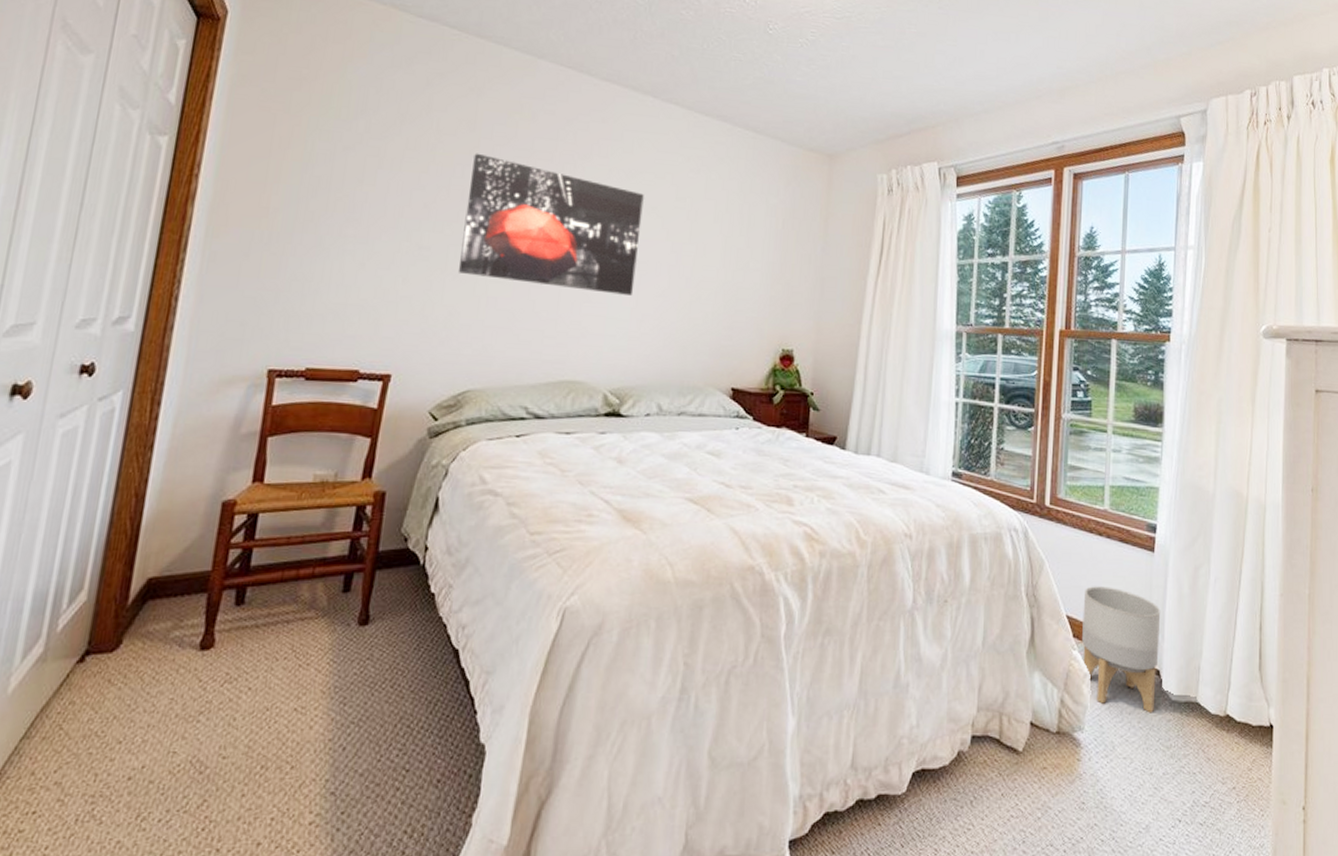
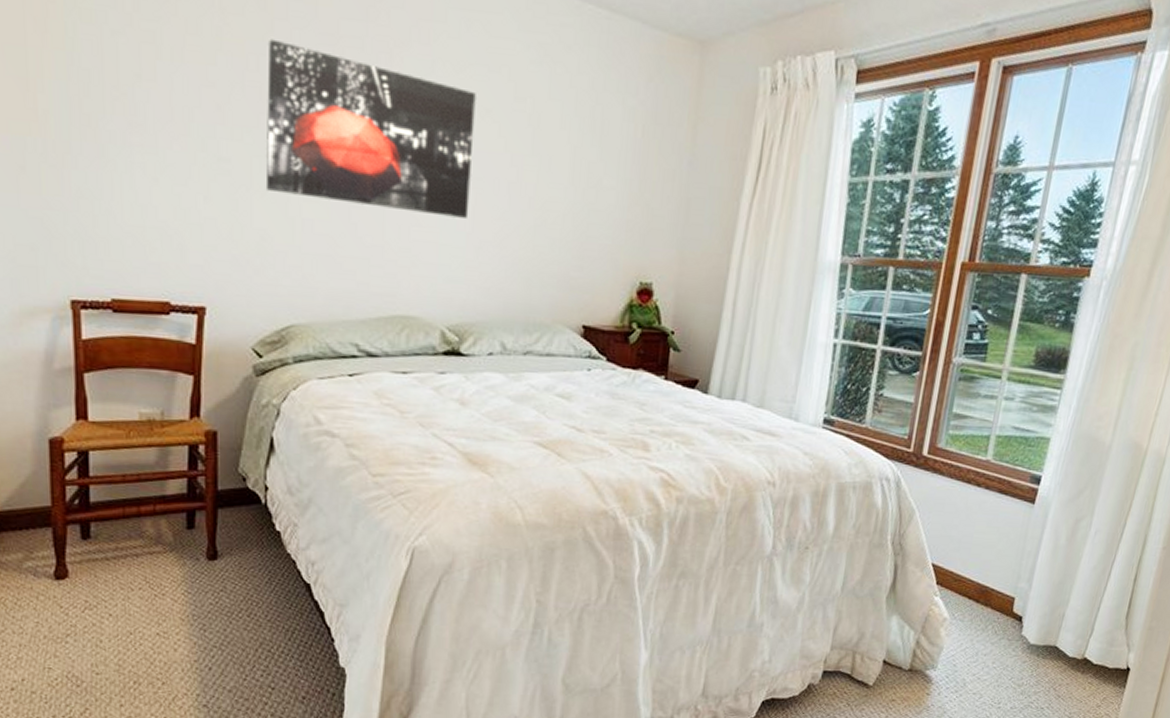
planter: present [1082,586,1161,713] -> none [944,536,1033,655]

